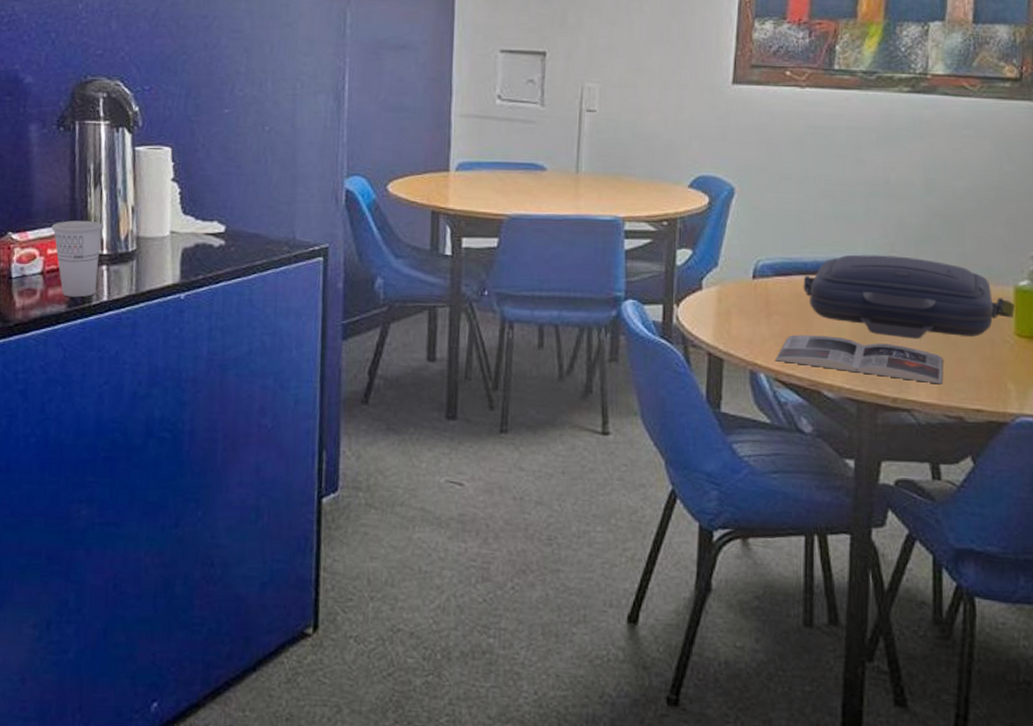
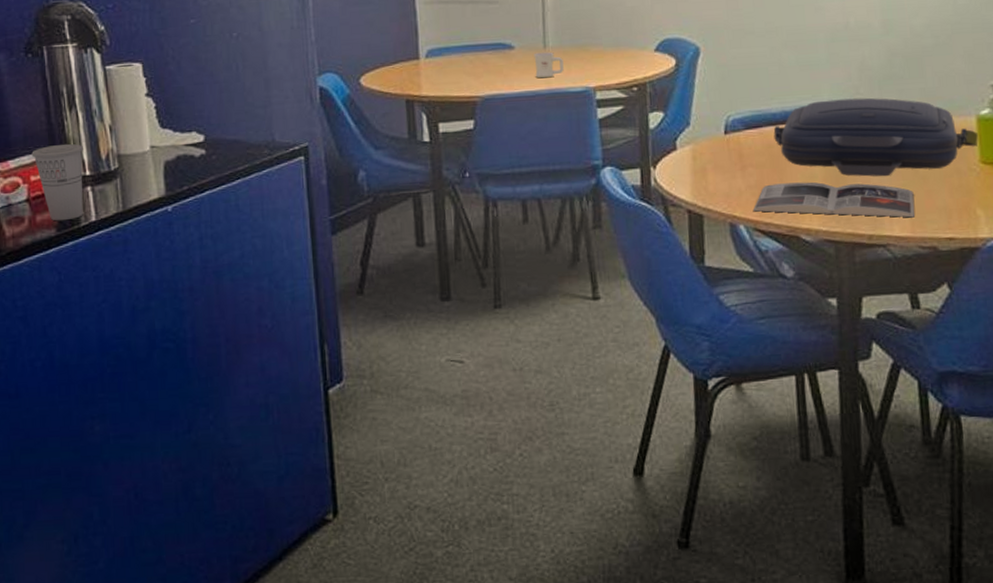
mug: none [565,176,595,203] -> present [534,52,564,79]

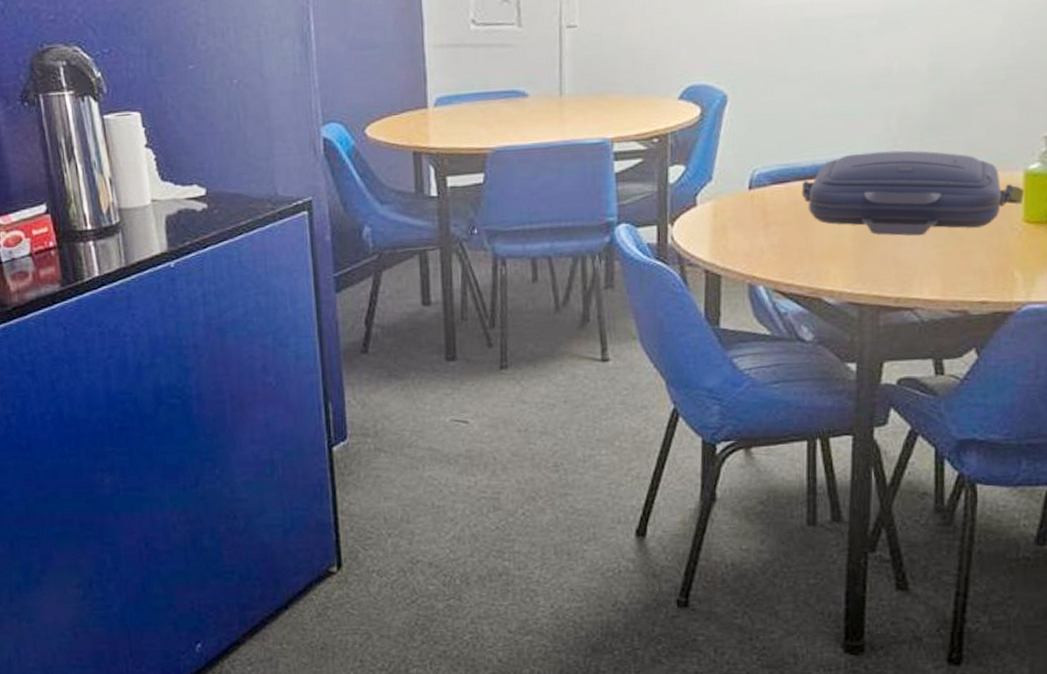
cup: present [31,143,84,221] -> none [32,197,86,276]
mug: present [534,52,564,79] -> none [549,100,580,129]
magazine: present [752,182,915,218] -> none [774,241,948,280]

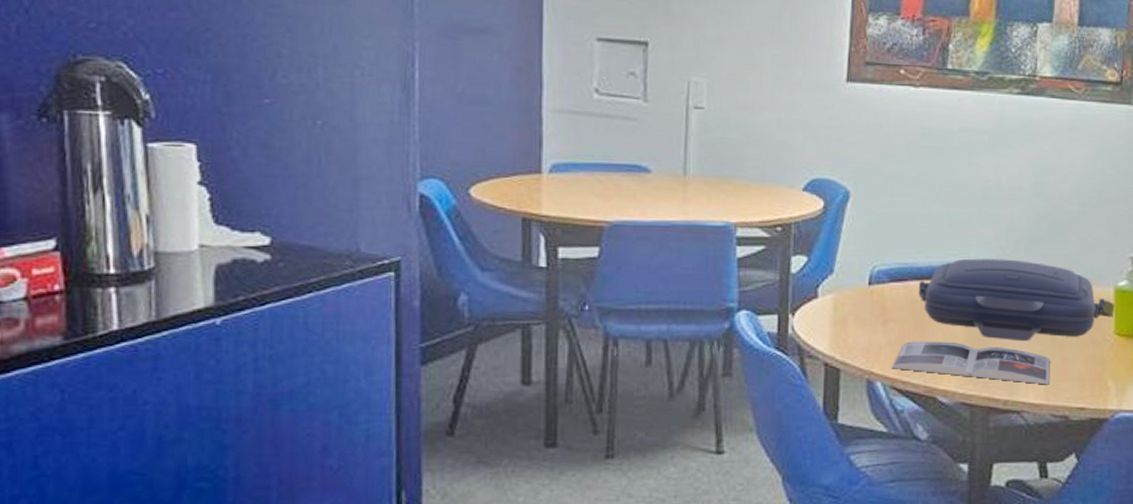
magazine: none [774,241,948,280] -> present [891,341,1050,385]

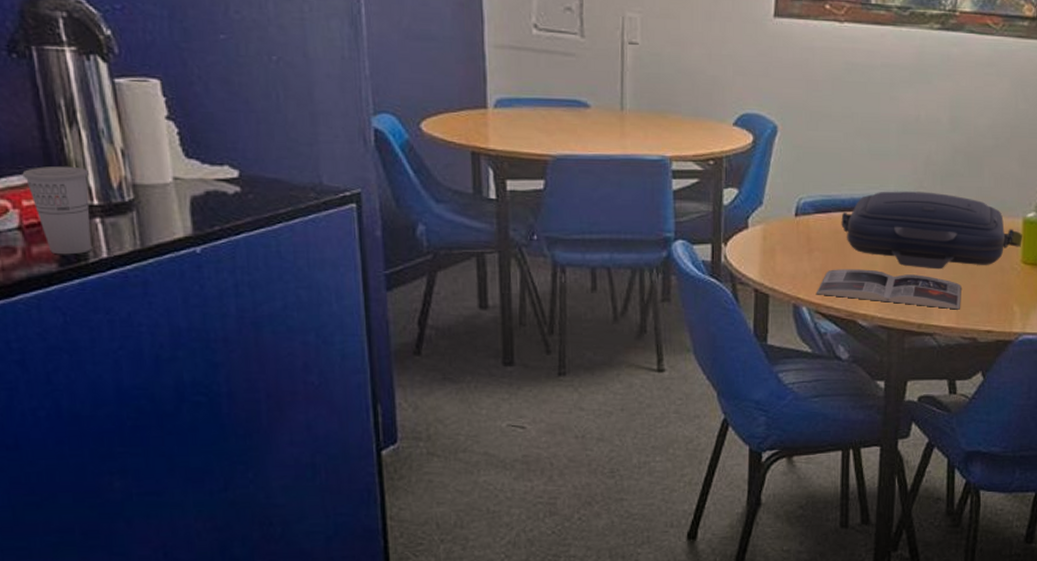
cup: none [36,232,110,327] -> present [22,166,92,255]

